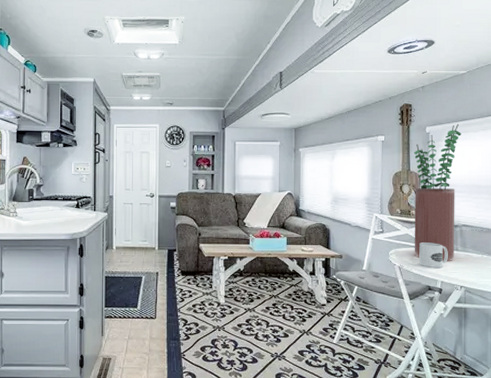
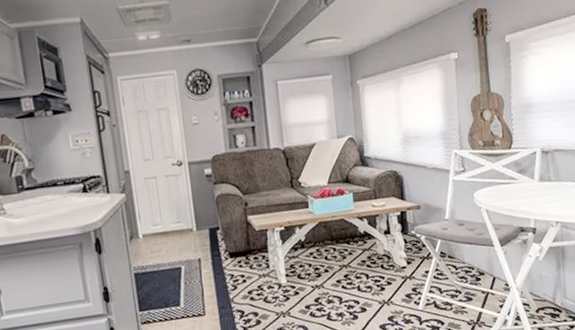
vase: present [414,123,462,261] -> none [494,27,547,196]
mug: present [419,242,448,269] -> none [507,175,540,206]

